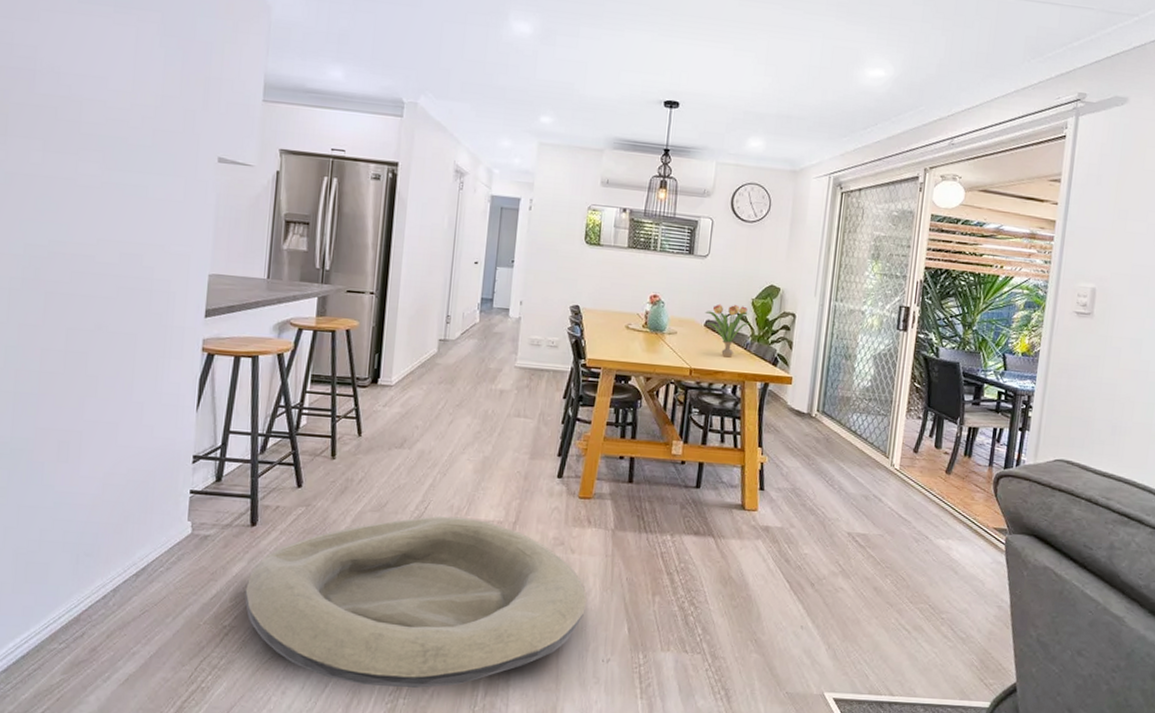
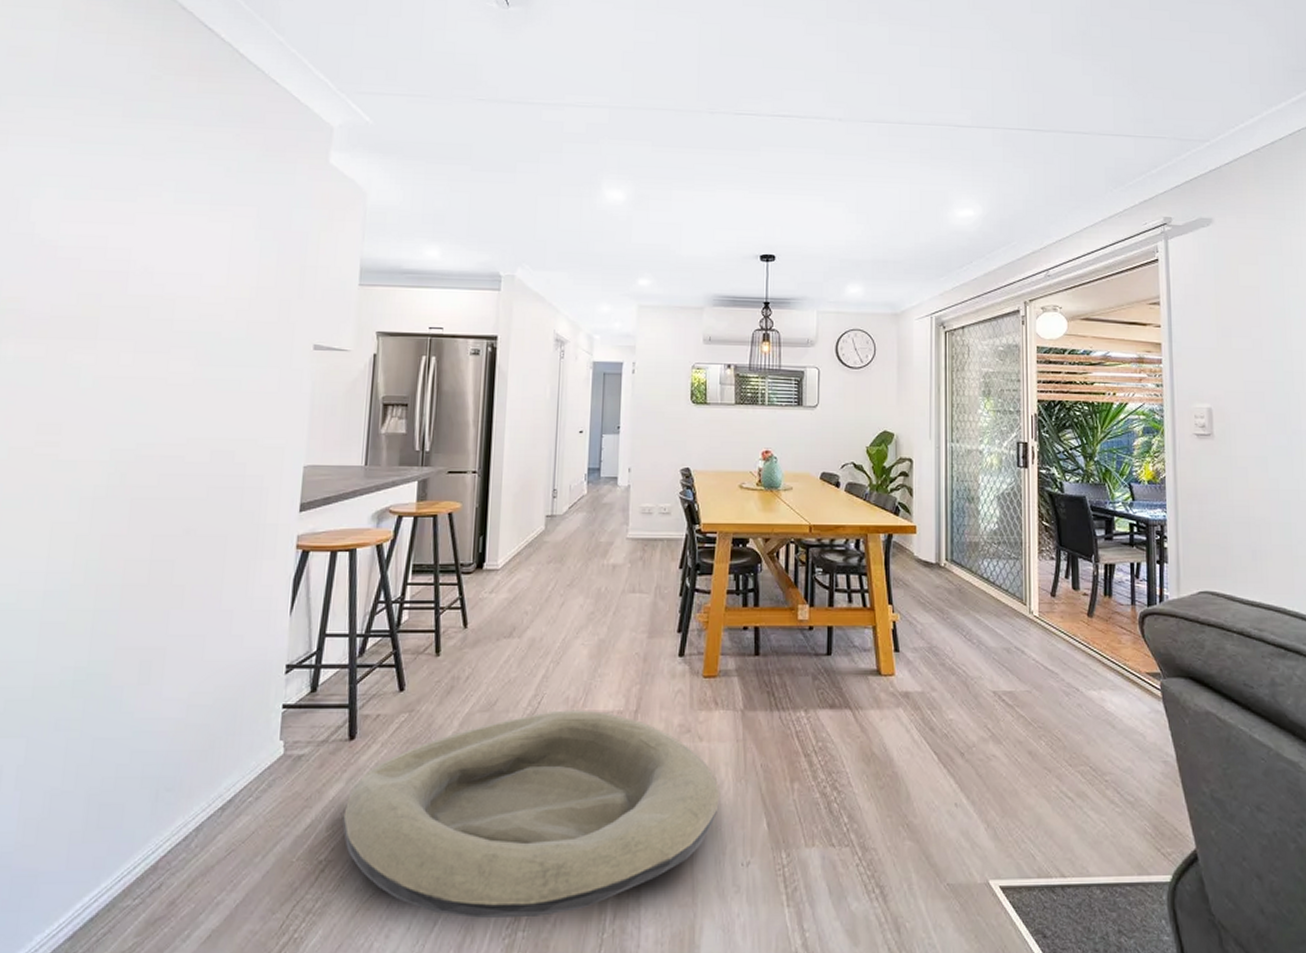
flower arrangement: present [705,304,753,358] -> none [820,454,869,510]

